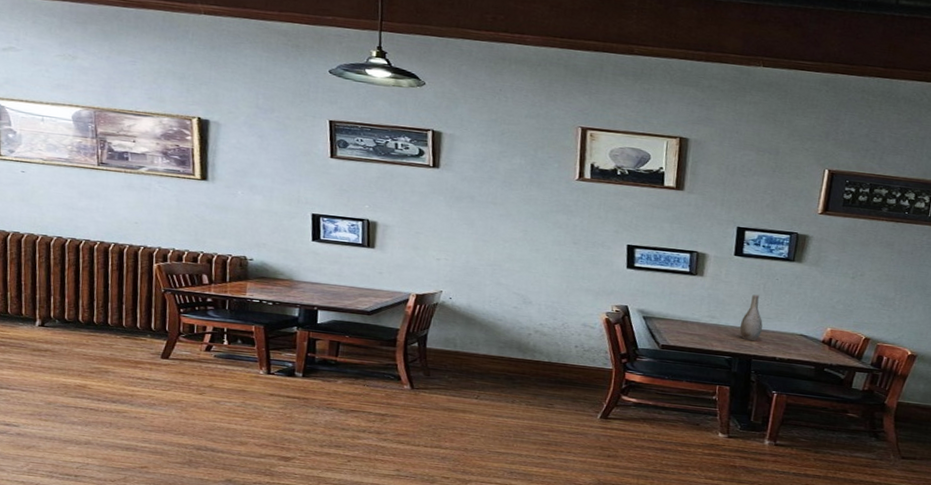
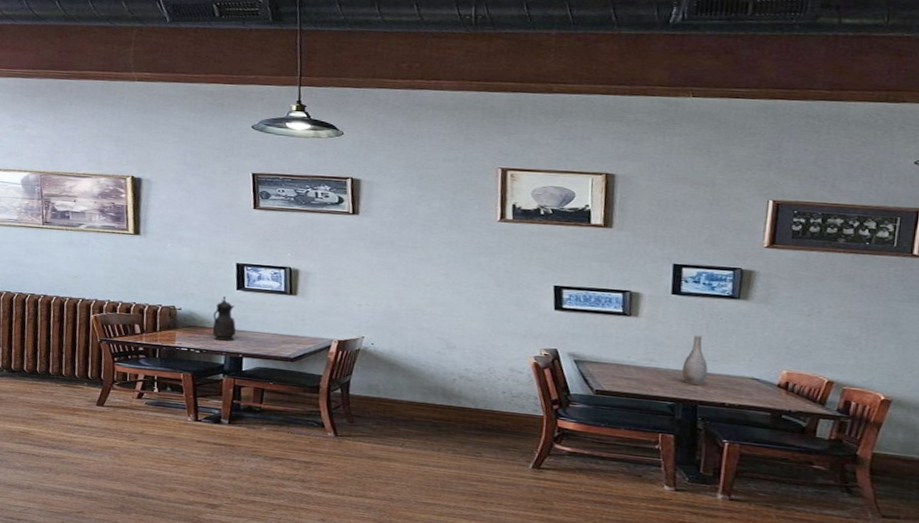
coffeepot: none [286,247,312,294] -> present [212,296,237,342]

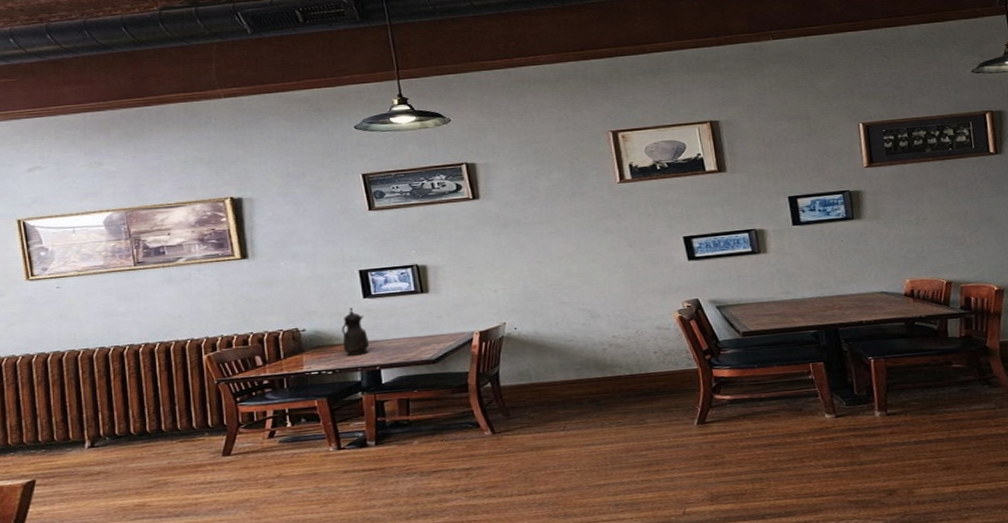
vase: present [682,335,708,386] -> none [817,260,841,310]

